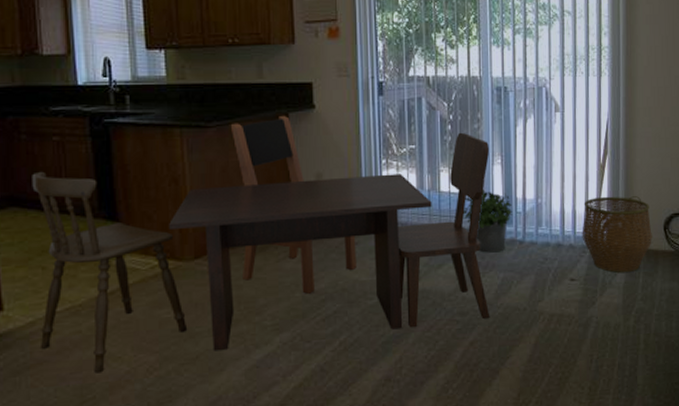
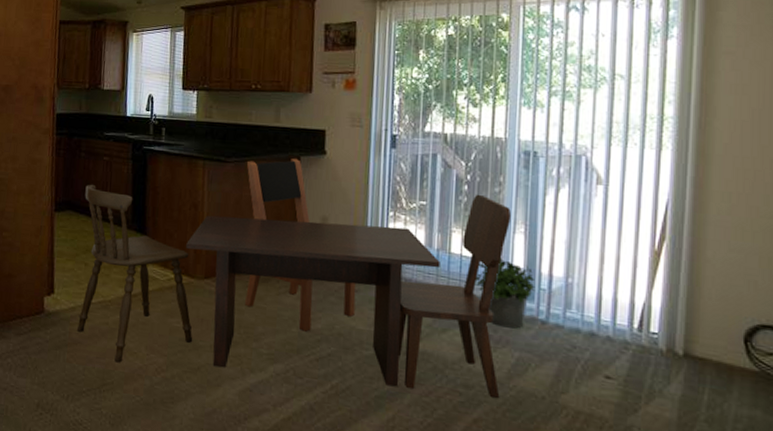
basket: present [582,196,652,273] -> none [624,287,726,385]

